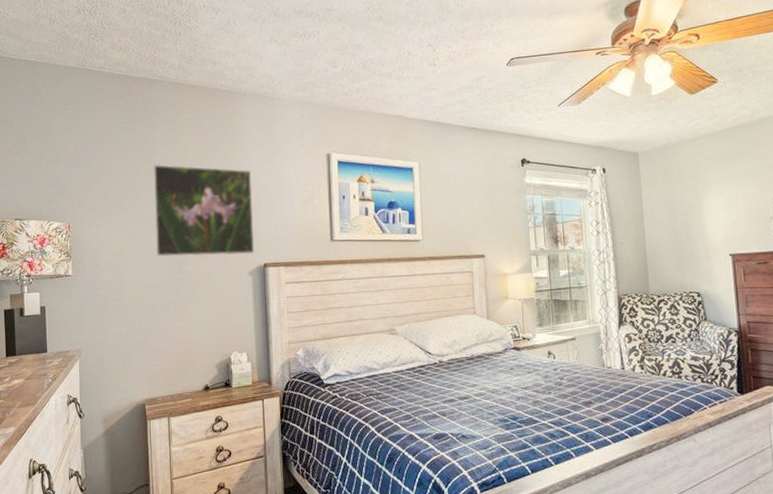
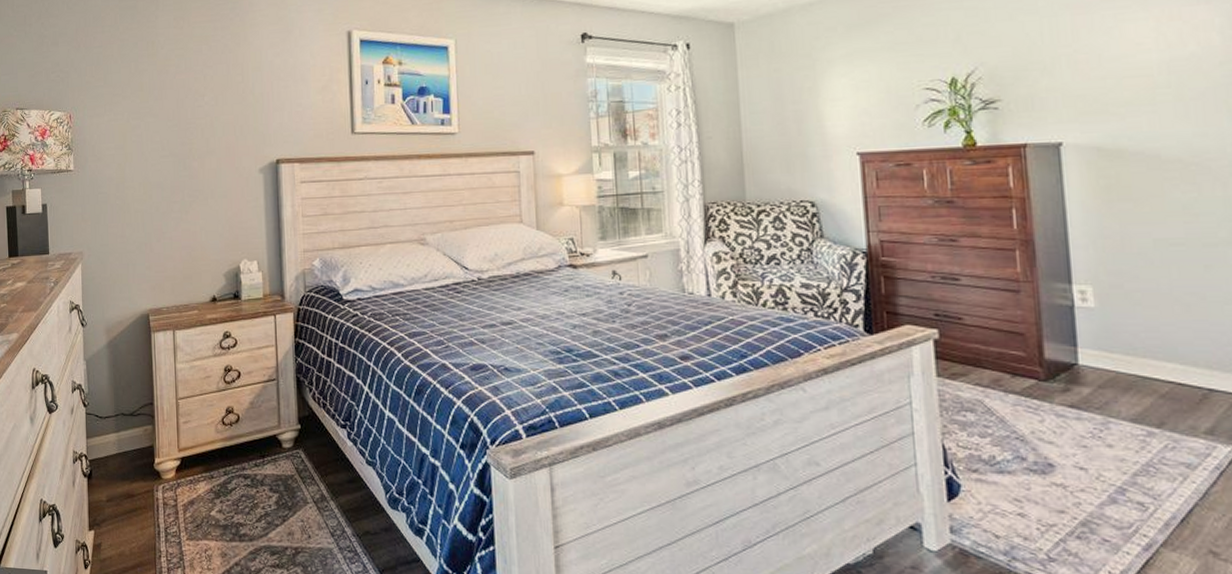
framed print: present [153,164,255,257] -> none [156,46,266,151]

